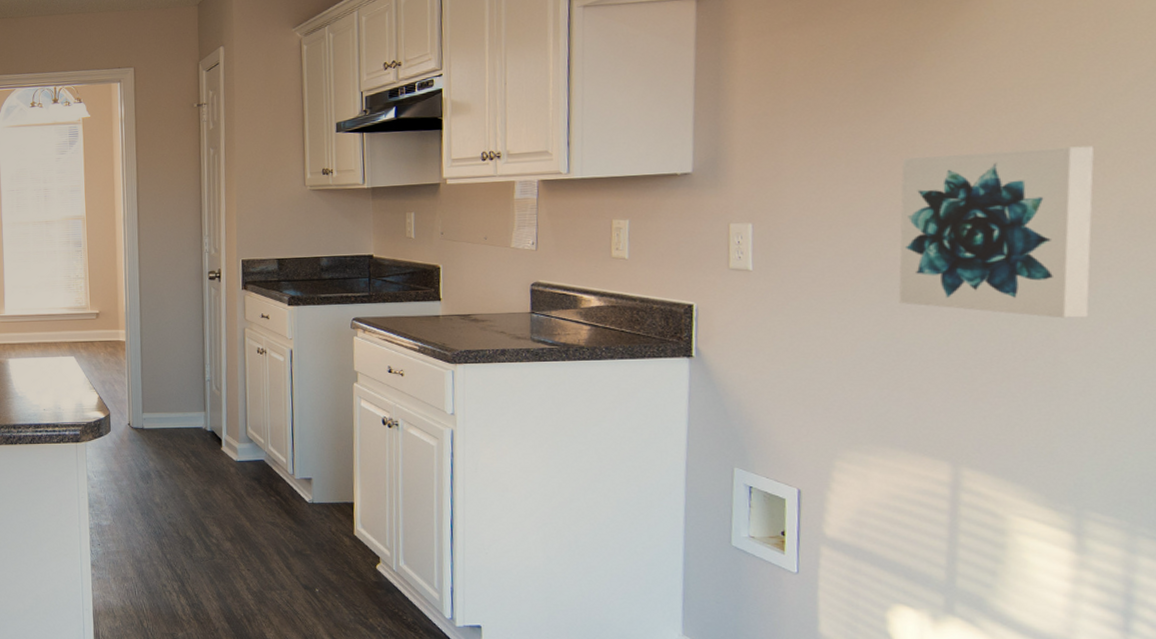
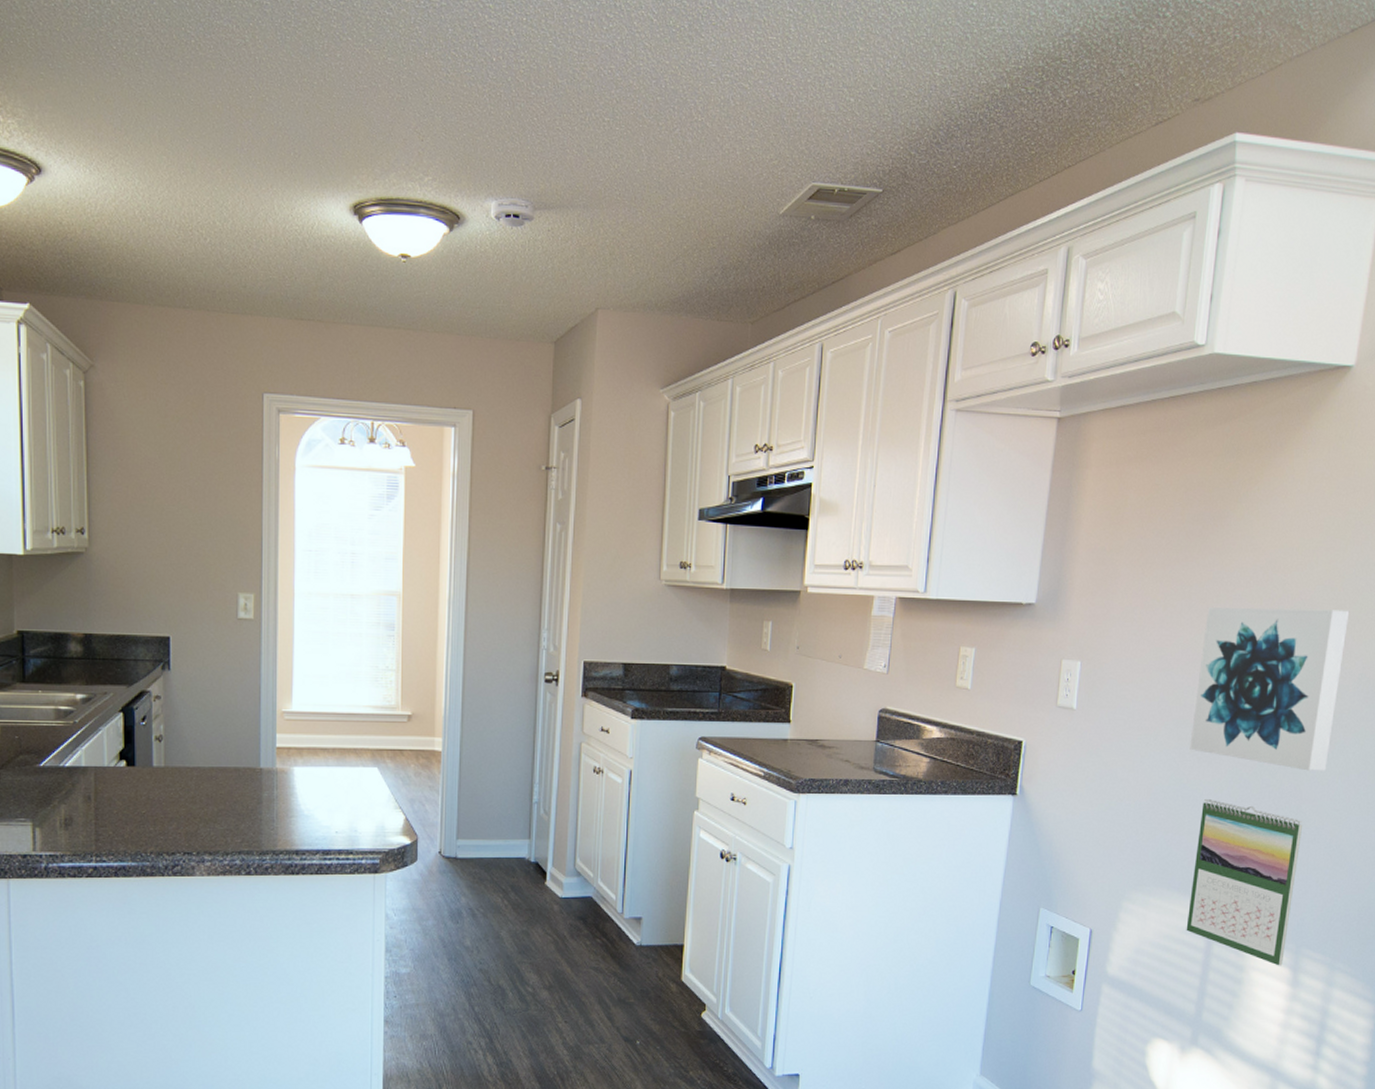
calendar: none [921,352,1065,530] -> present [1186,798,1303,966]

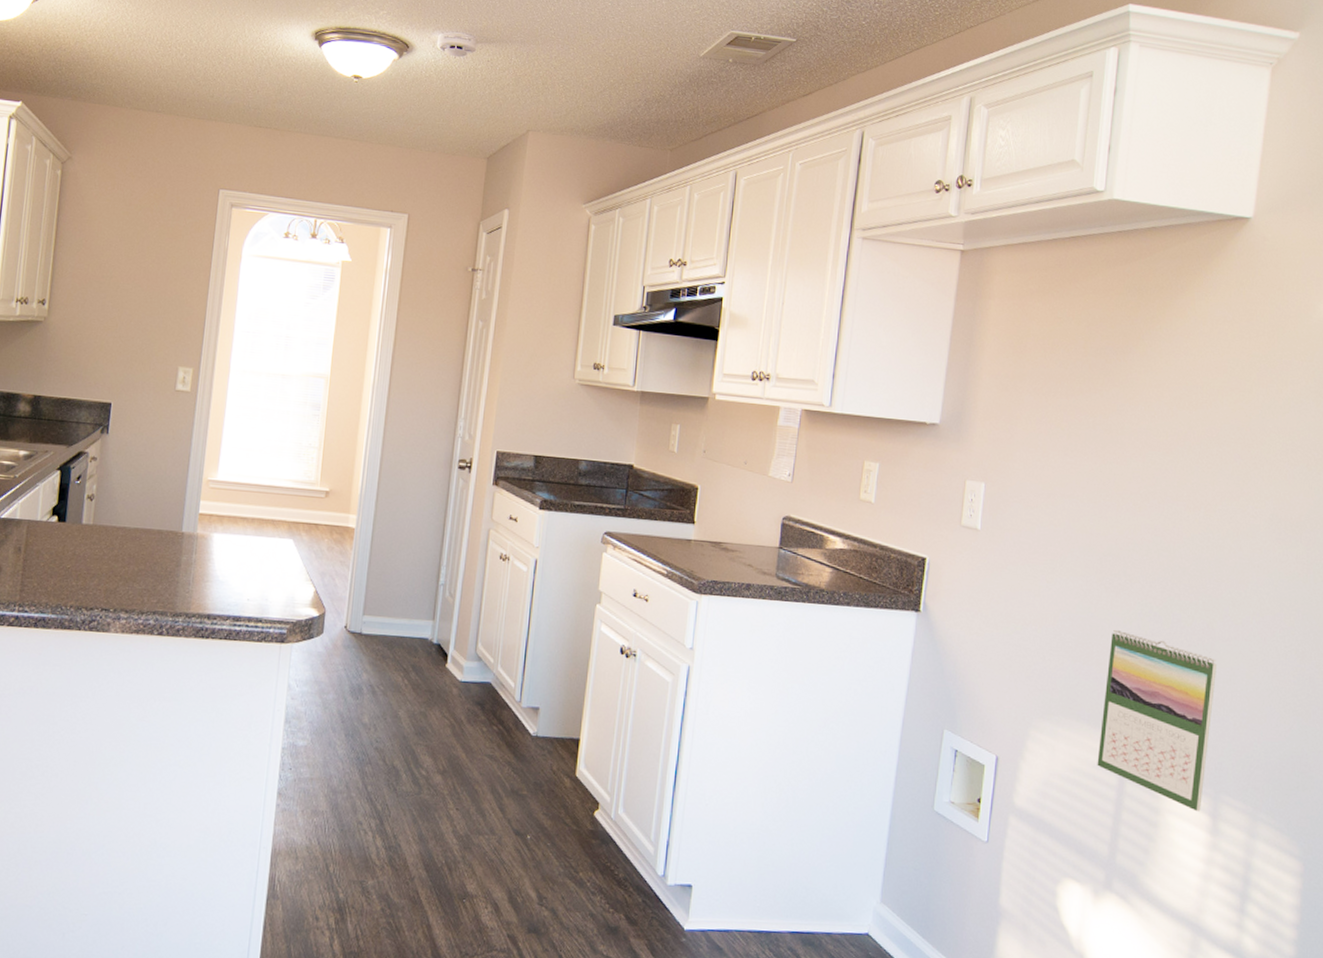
wall art: present [1189,607,1350,771] -> none [1097,439,1258,610]

